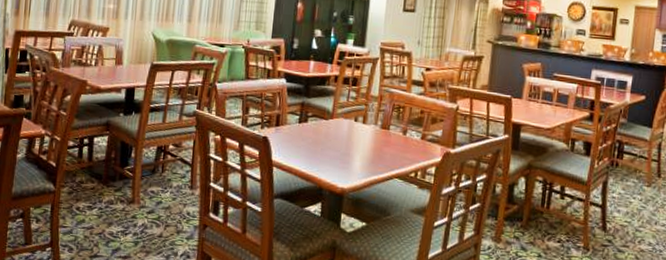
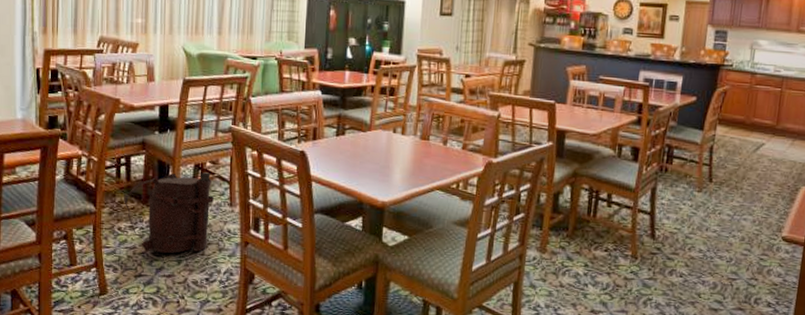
backpack: none [84,154,176,235] -> present [124,171,215,254]

